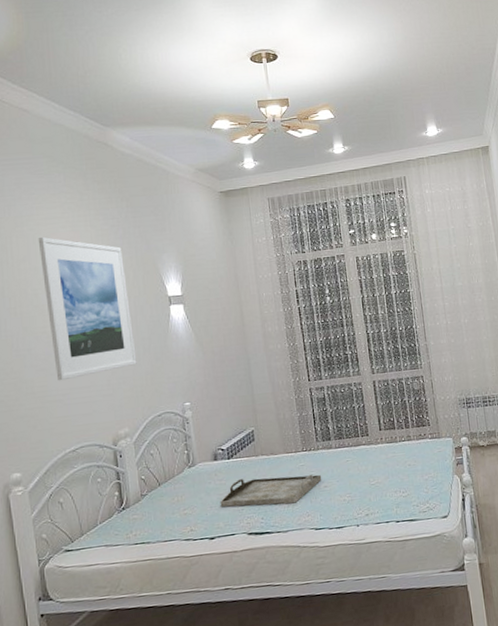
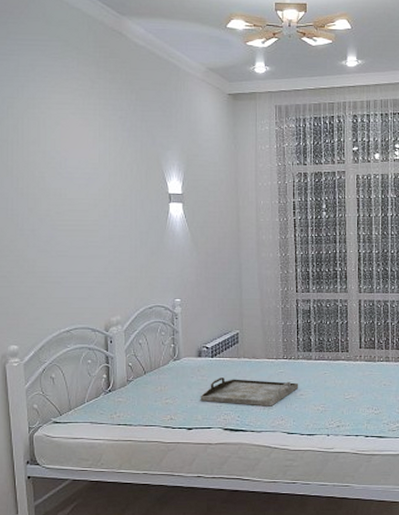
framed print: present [38,237,137,381] -> none [48,122,133,264]

